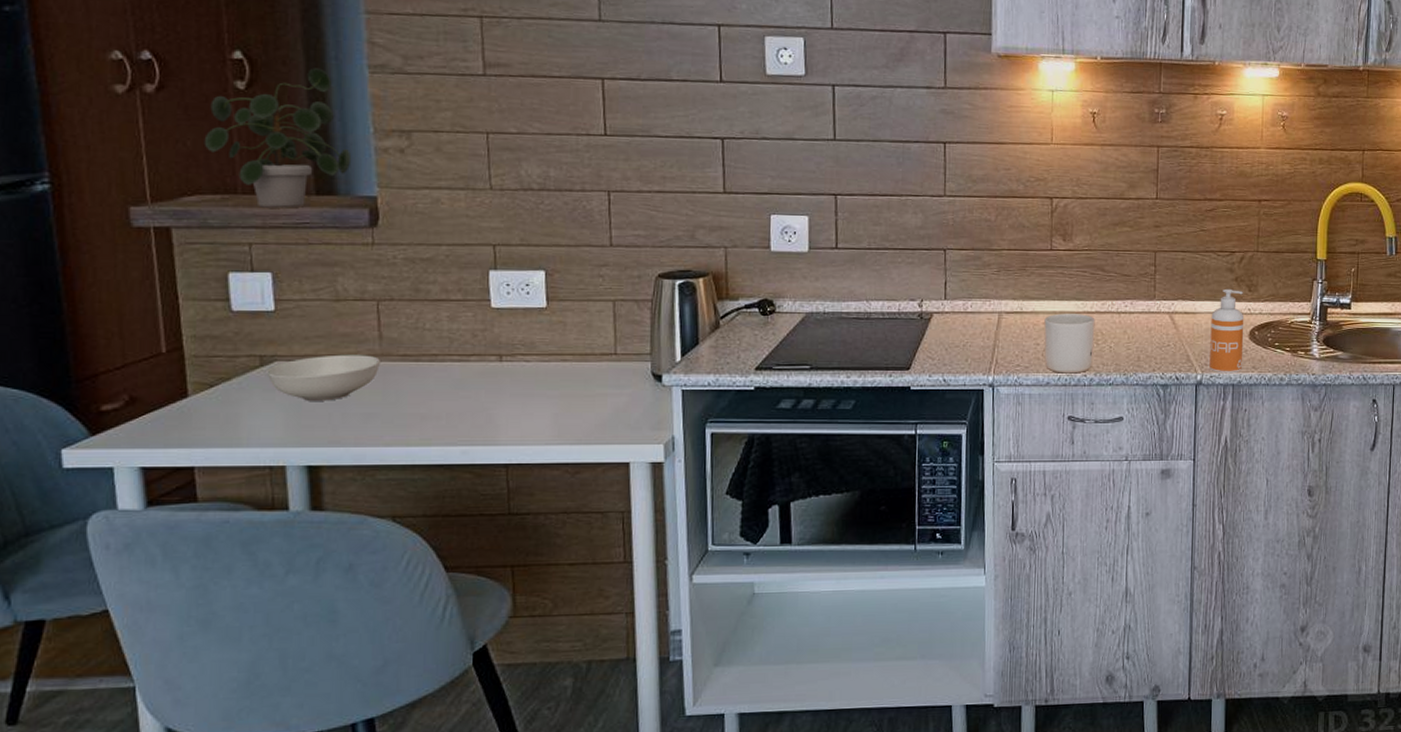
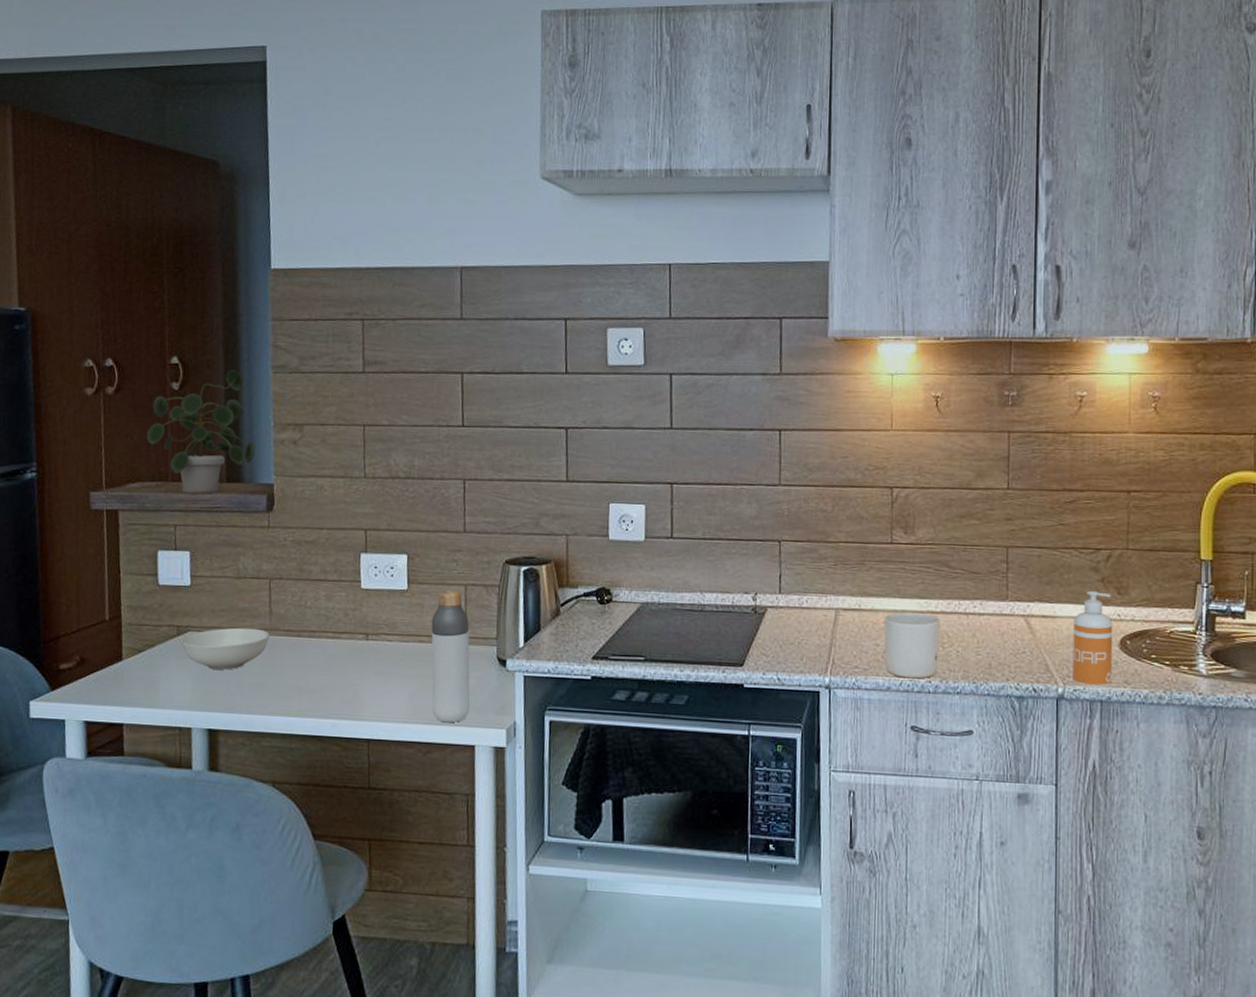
bottle: none [576,305,623,442] -> present [431,589,471,723]

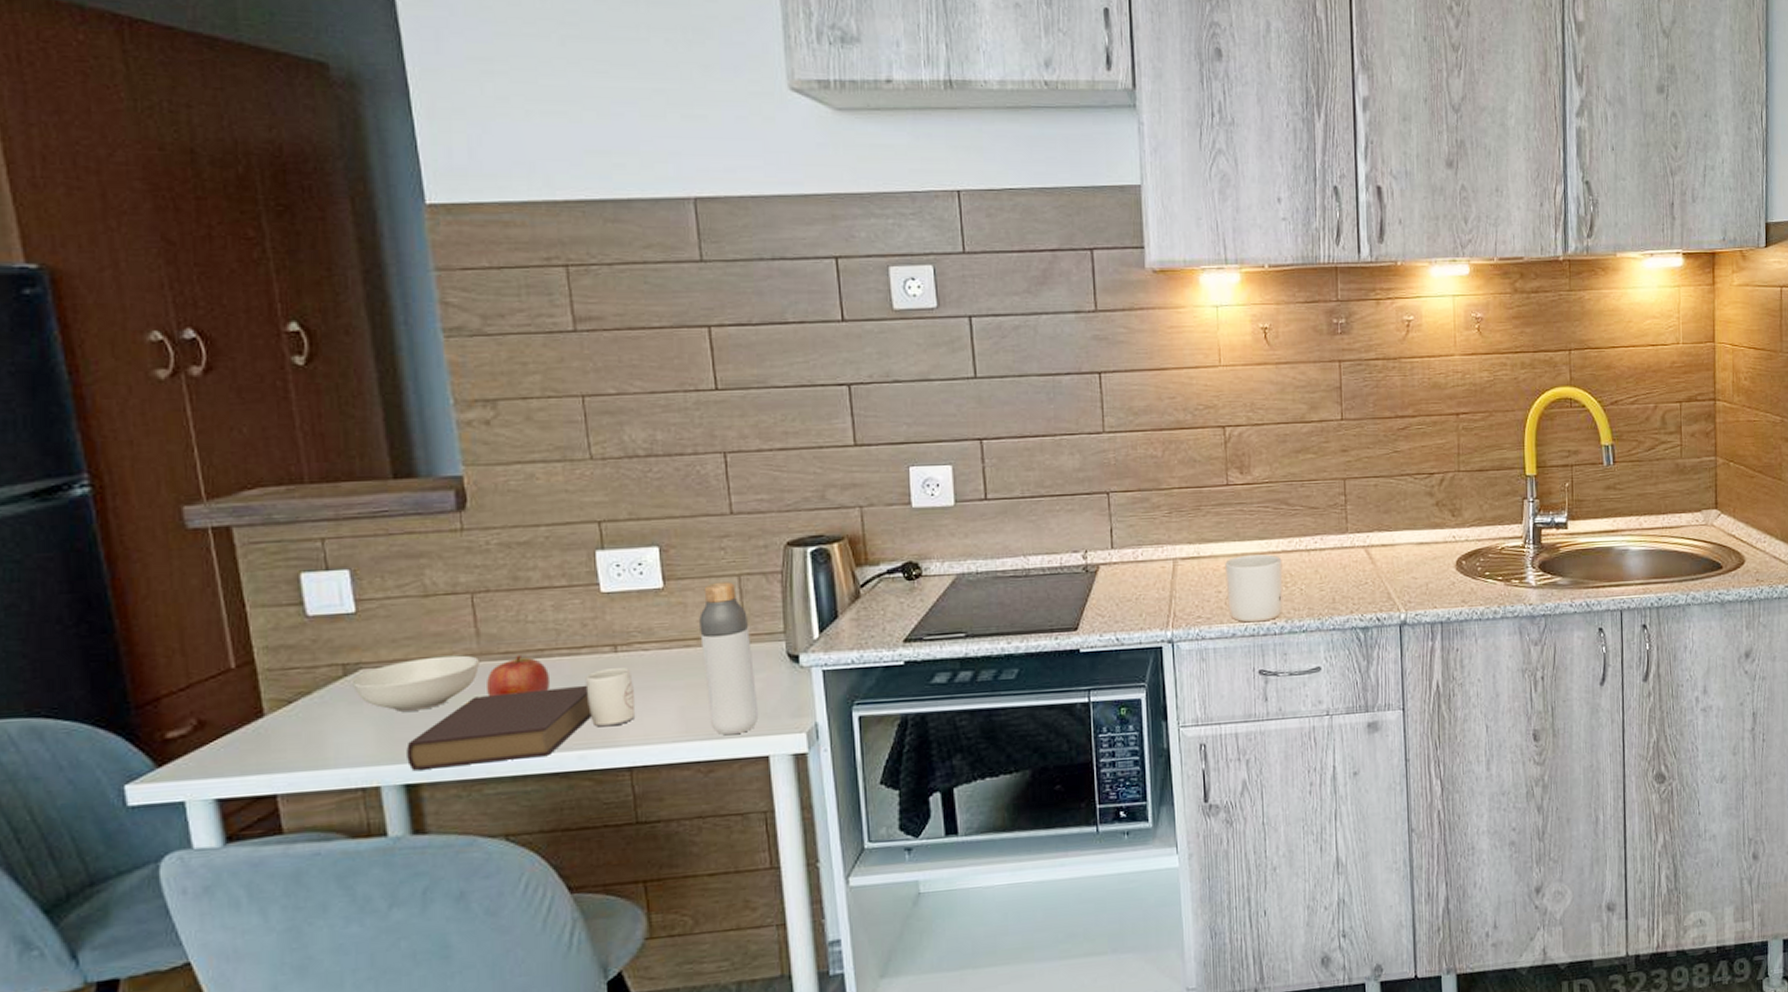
potted plant: present [146,370,255,494] -> none [262,335,430,497]
book: none [211,664,345,721] -> present [406,685,592,770]
fruit: none [272,633,318,667] -> present [487,655,551,697]
mug: none [342,653,378,703] -> present [585,668,636,727]
soap dispenser: present [1072,590,1113,688] -> none [1412,515,1450,611]

